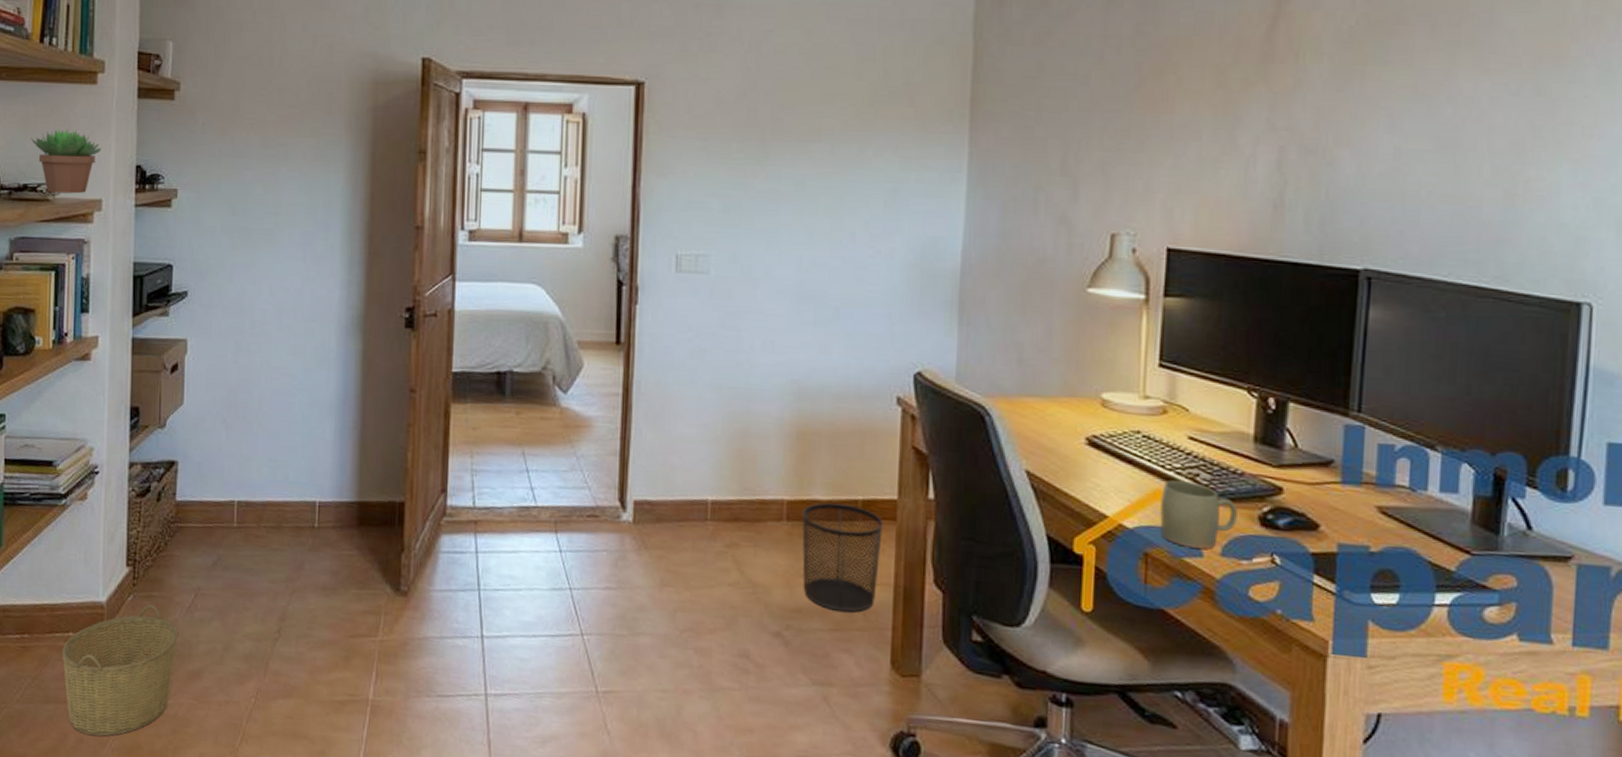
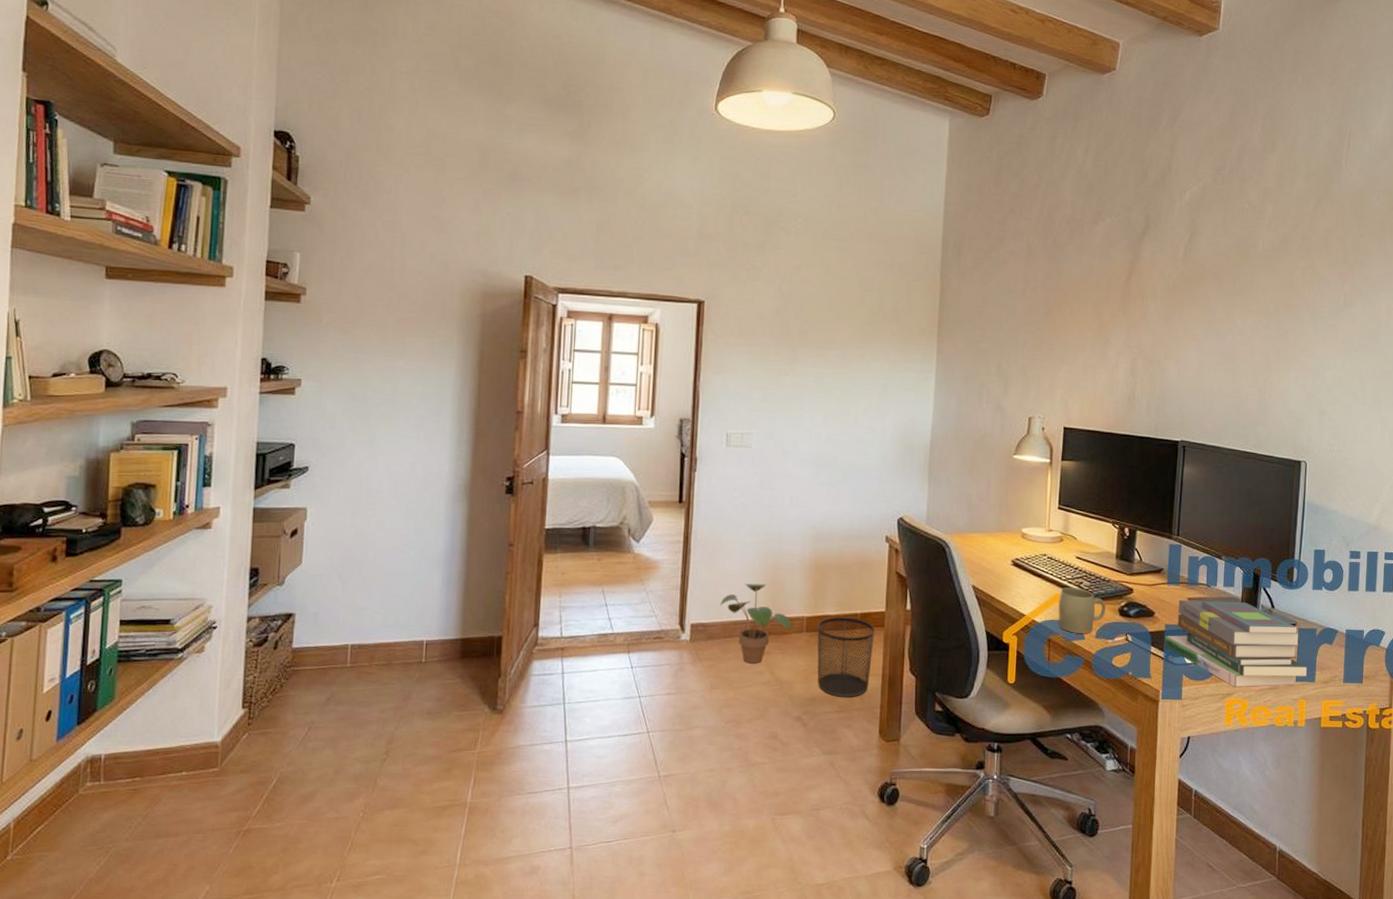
succulent plant: present [30,129,102,194] -> none [156,325,228,382]
basket: present [62,604,178,737] -> none [175,740,292,863]
potted plant: none [671,451,766,558] -> present [720,583,791,664]
books: none [1336,507,1593,651] -> present [1164,599,1307,687]

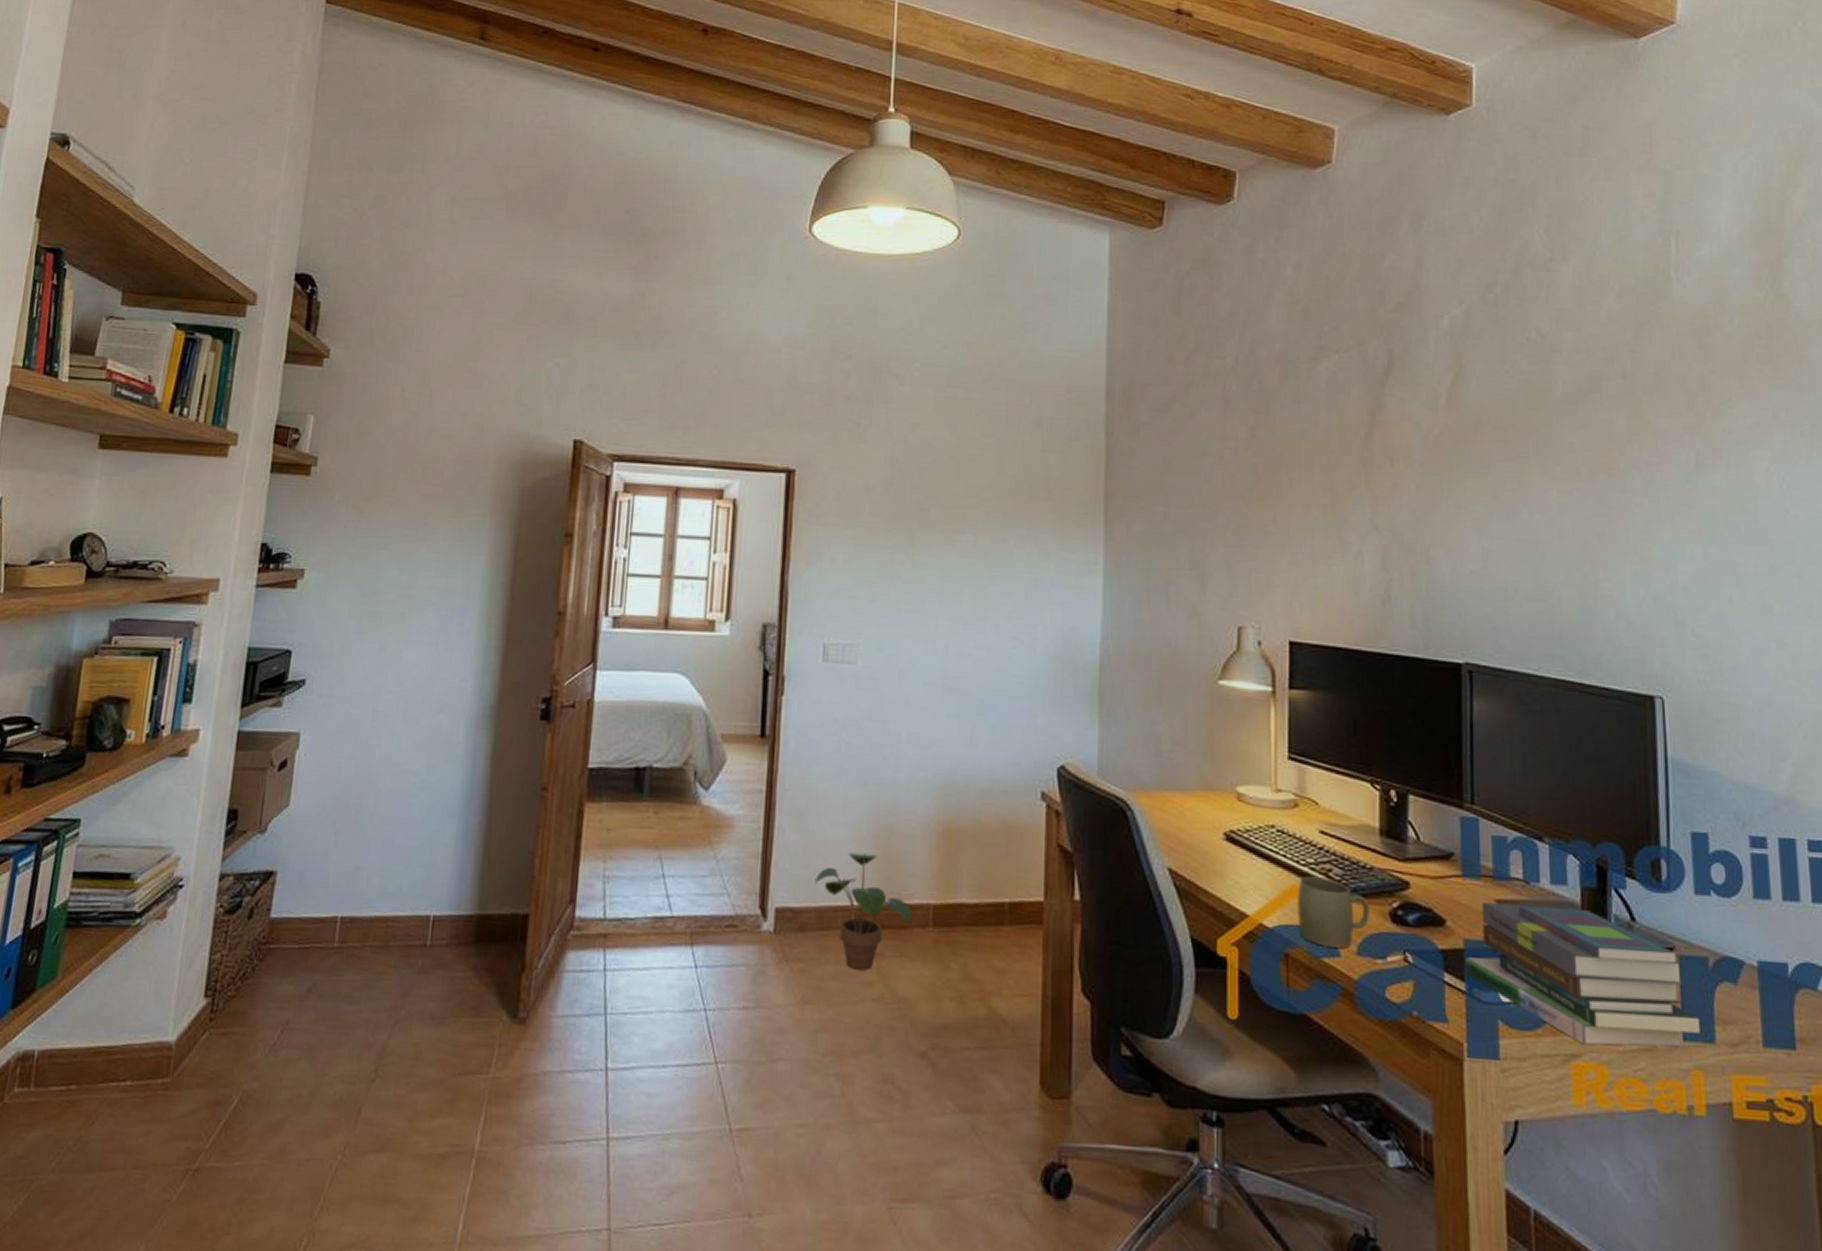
waste bin: present [817,617,875,697] -> none [948,906,1030,1028]

